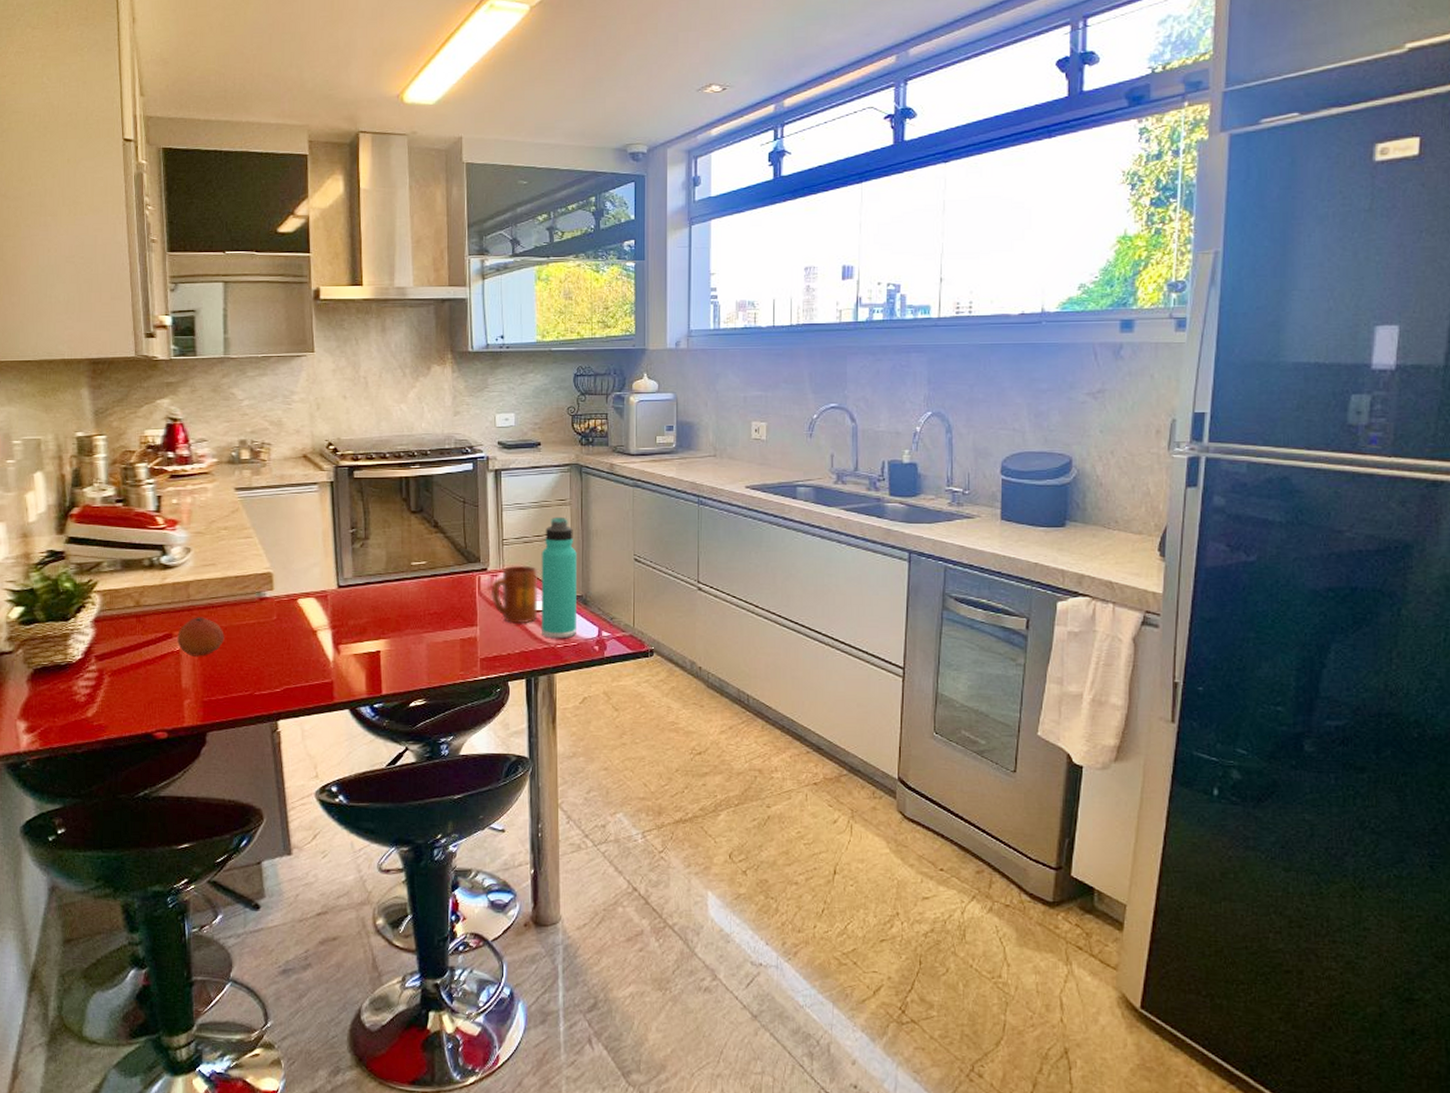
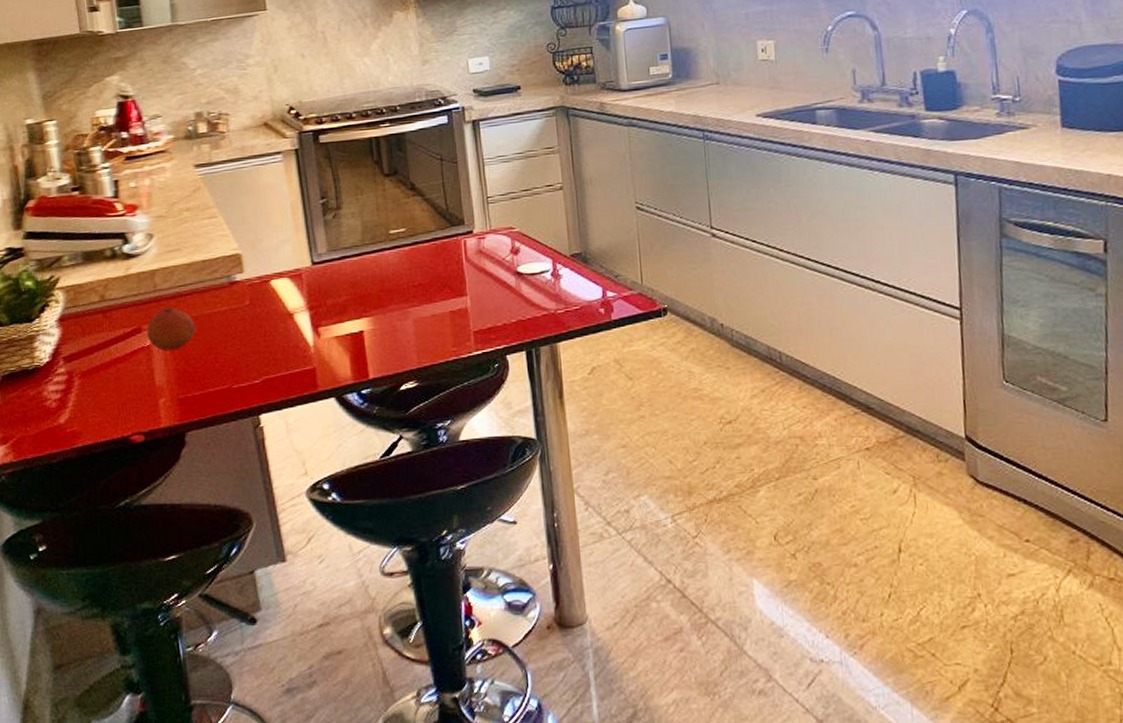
mug: present [491,565,538,624] -> none [479,224,534,291]
thermos bottle: present [541,516,577,639] -> none [531,166,578,304]

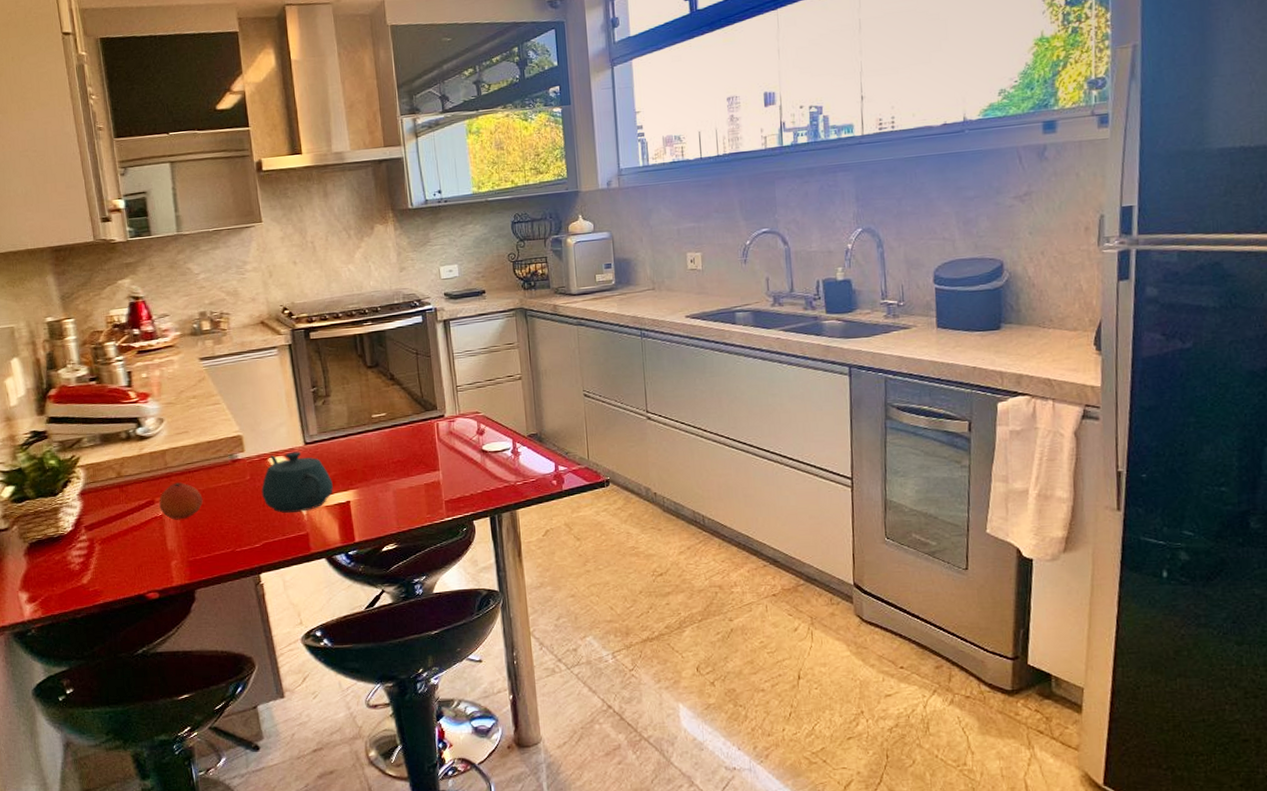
teapot: none [262,272,344,344] -> present [261,451,333,513]

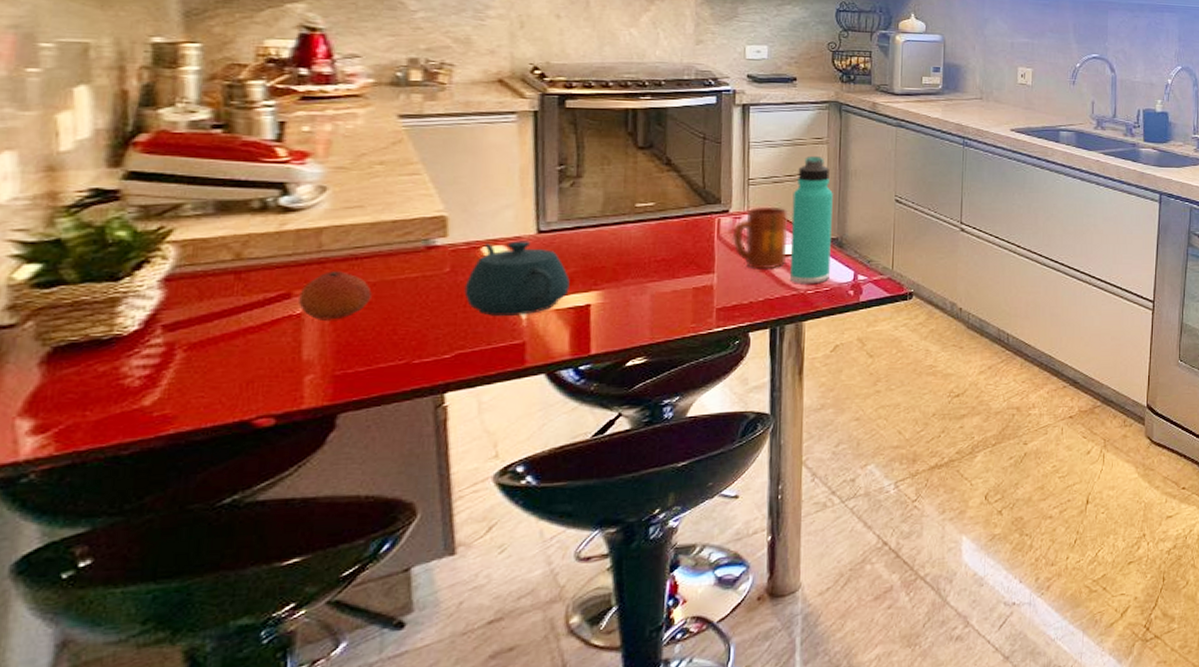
mug: none [450,409,497,466] -> present [733,206,788,270]
thermos bottle: none [494,360,534,477] -> present [790,155,833,284]

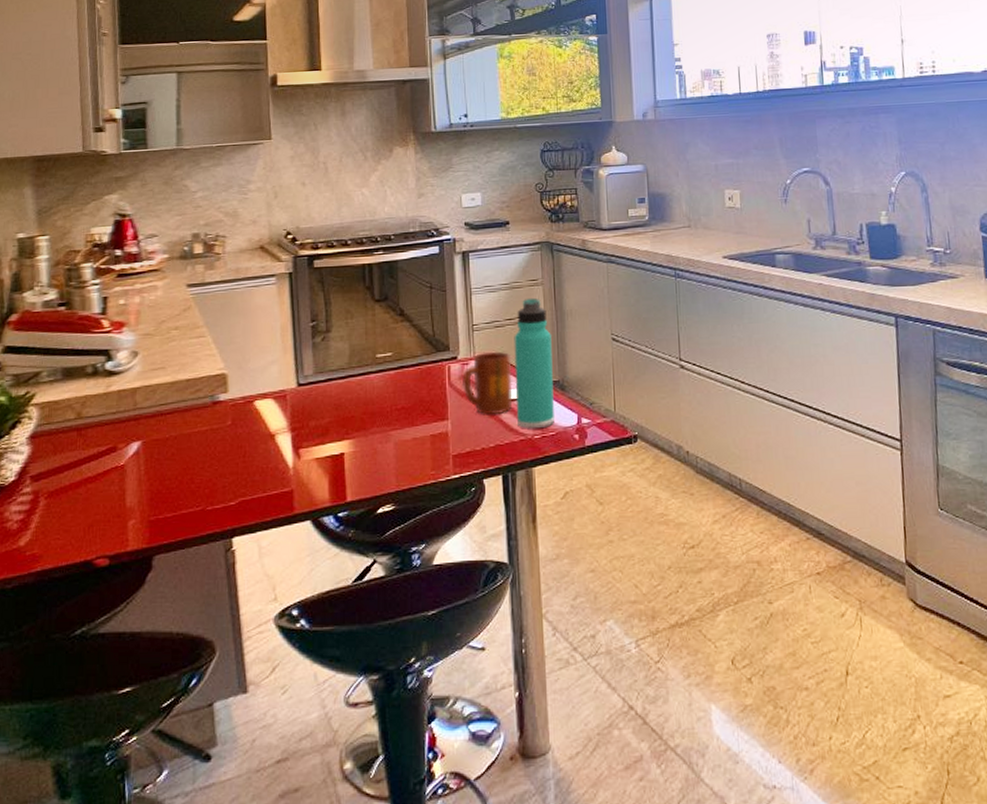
fruit: present [298,271,372,320] -> none [122,426,174,471]
teapot: present [464,241,570,316] -> none [243,394,326,465]

